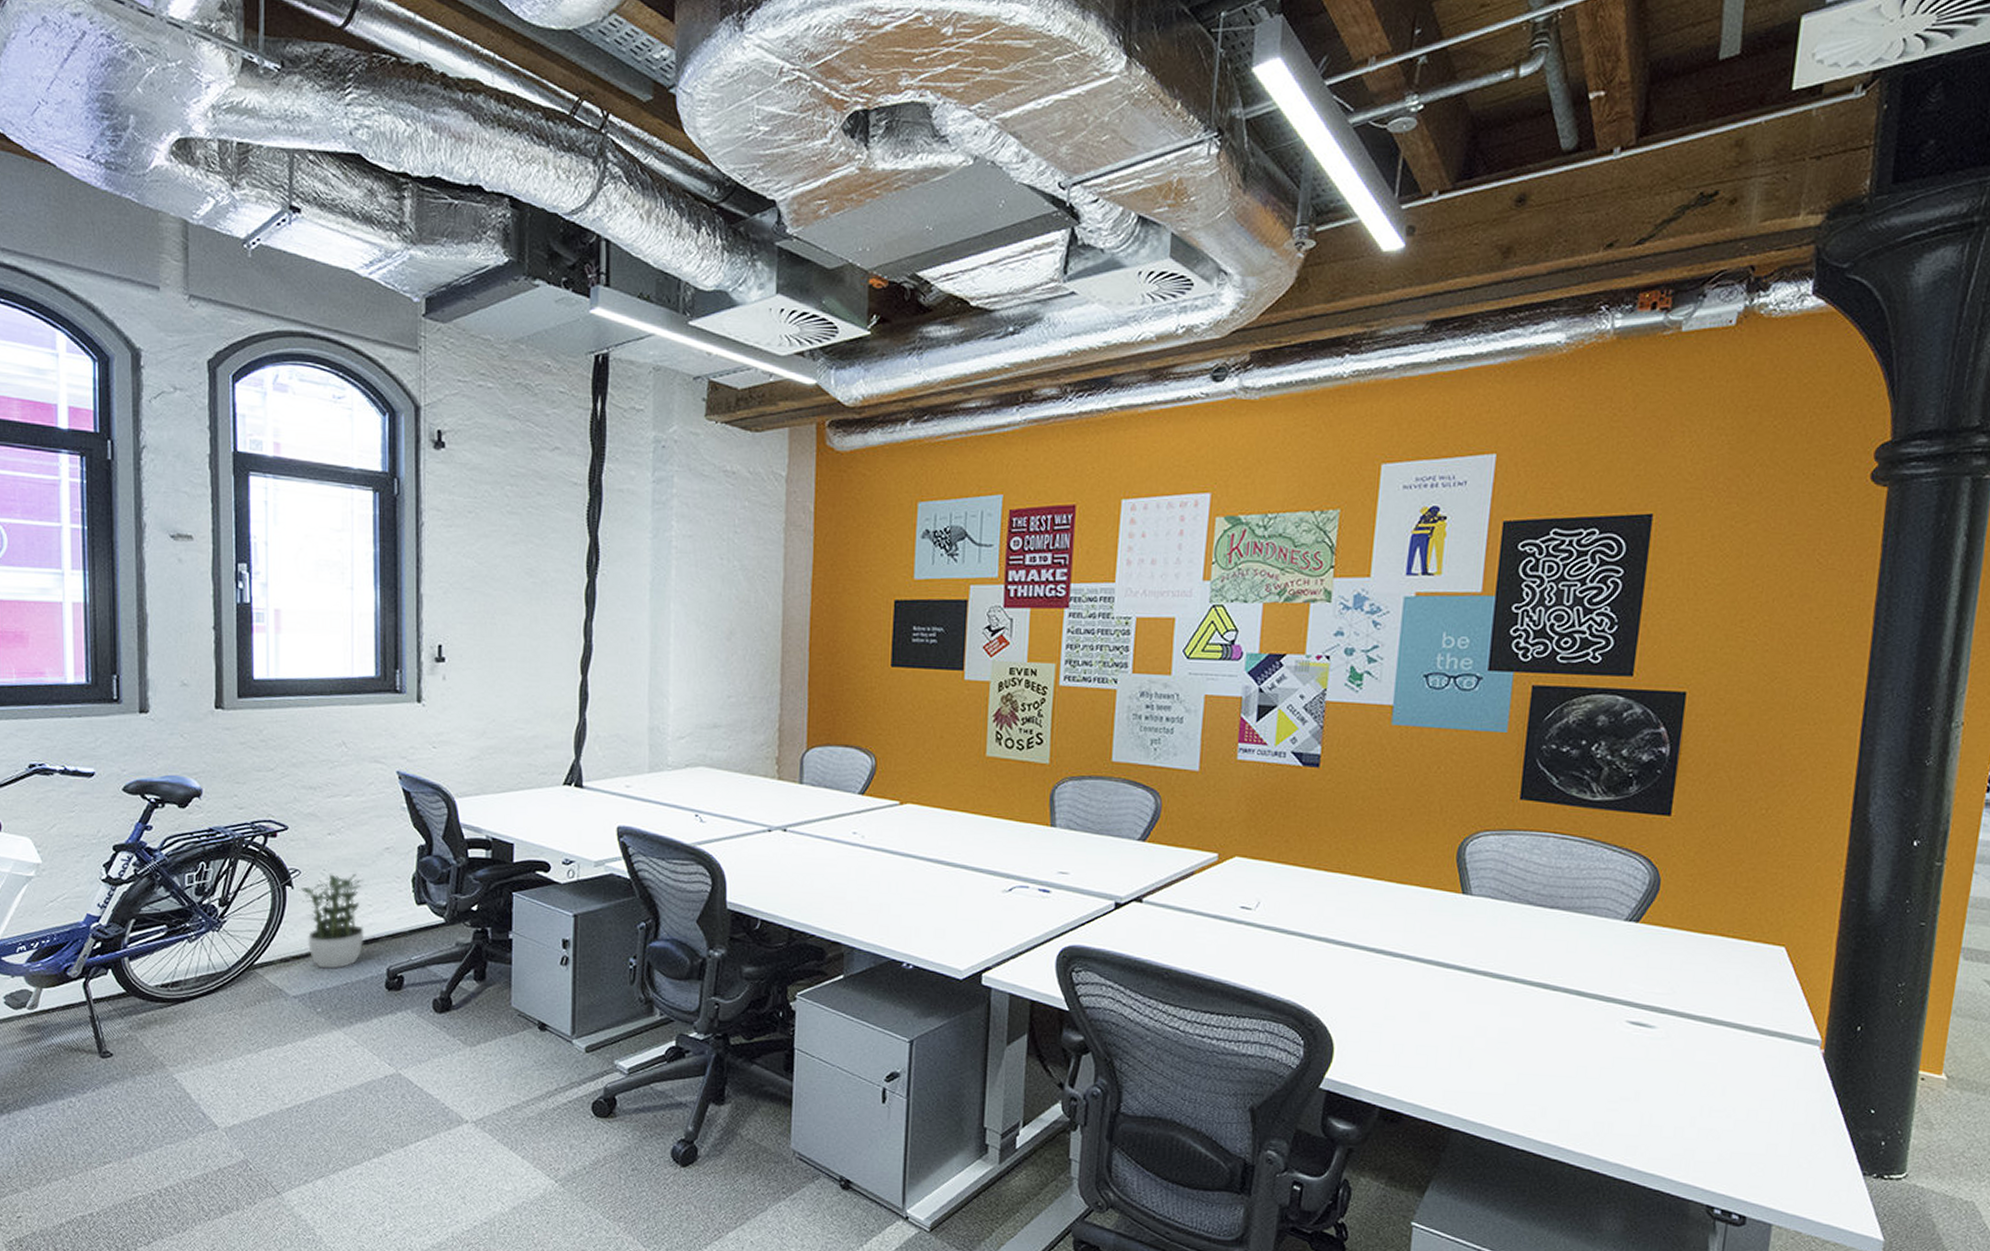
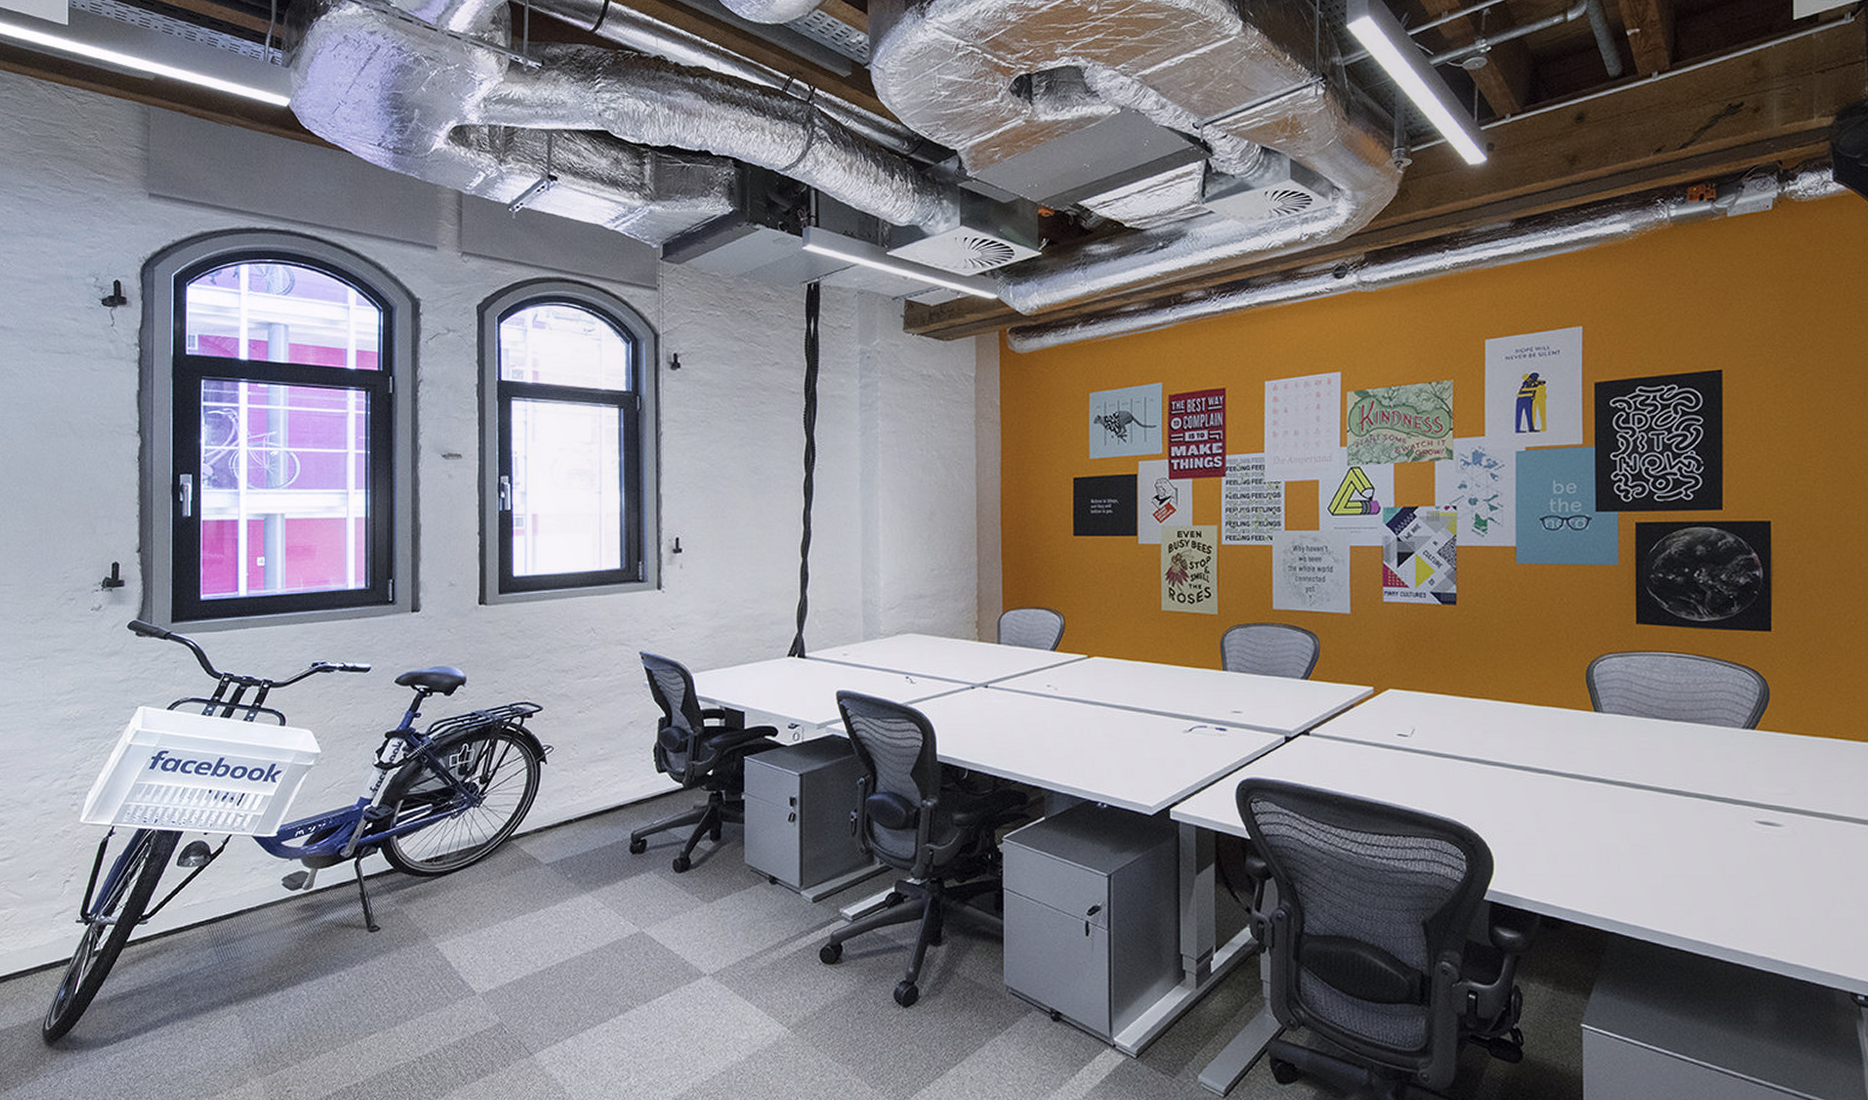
potted plant: present [301,873,364,969] -> none [554,746,611,837]

